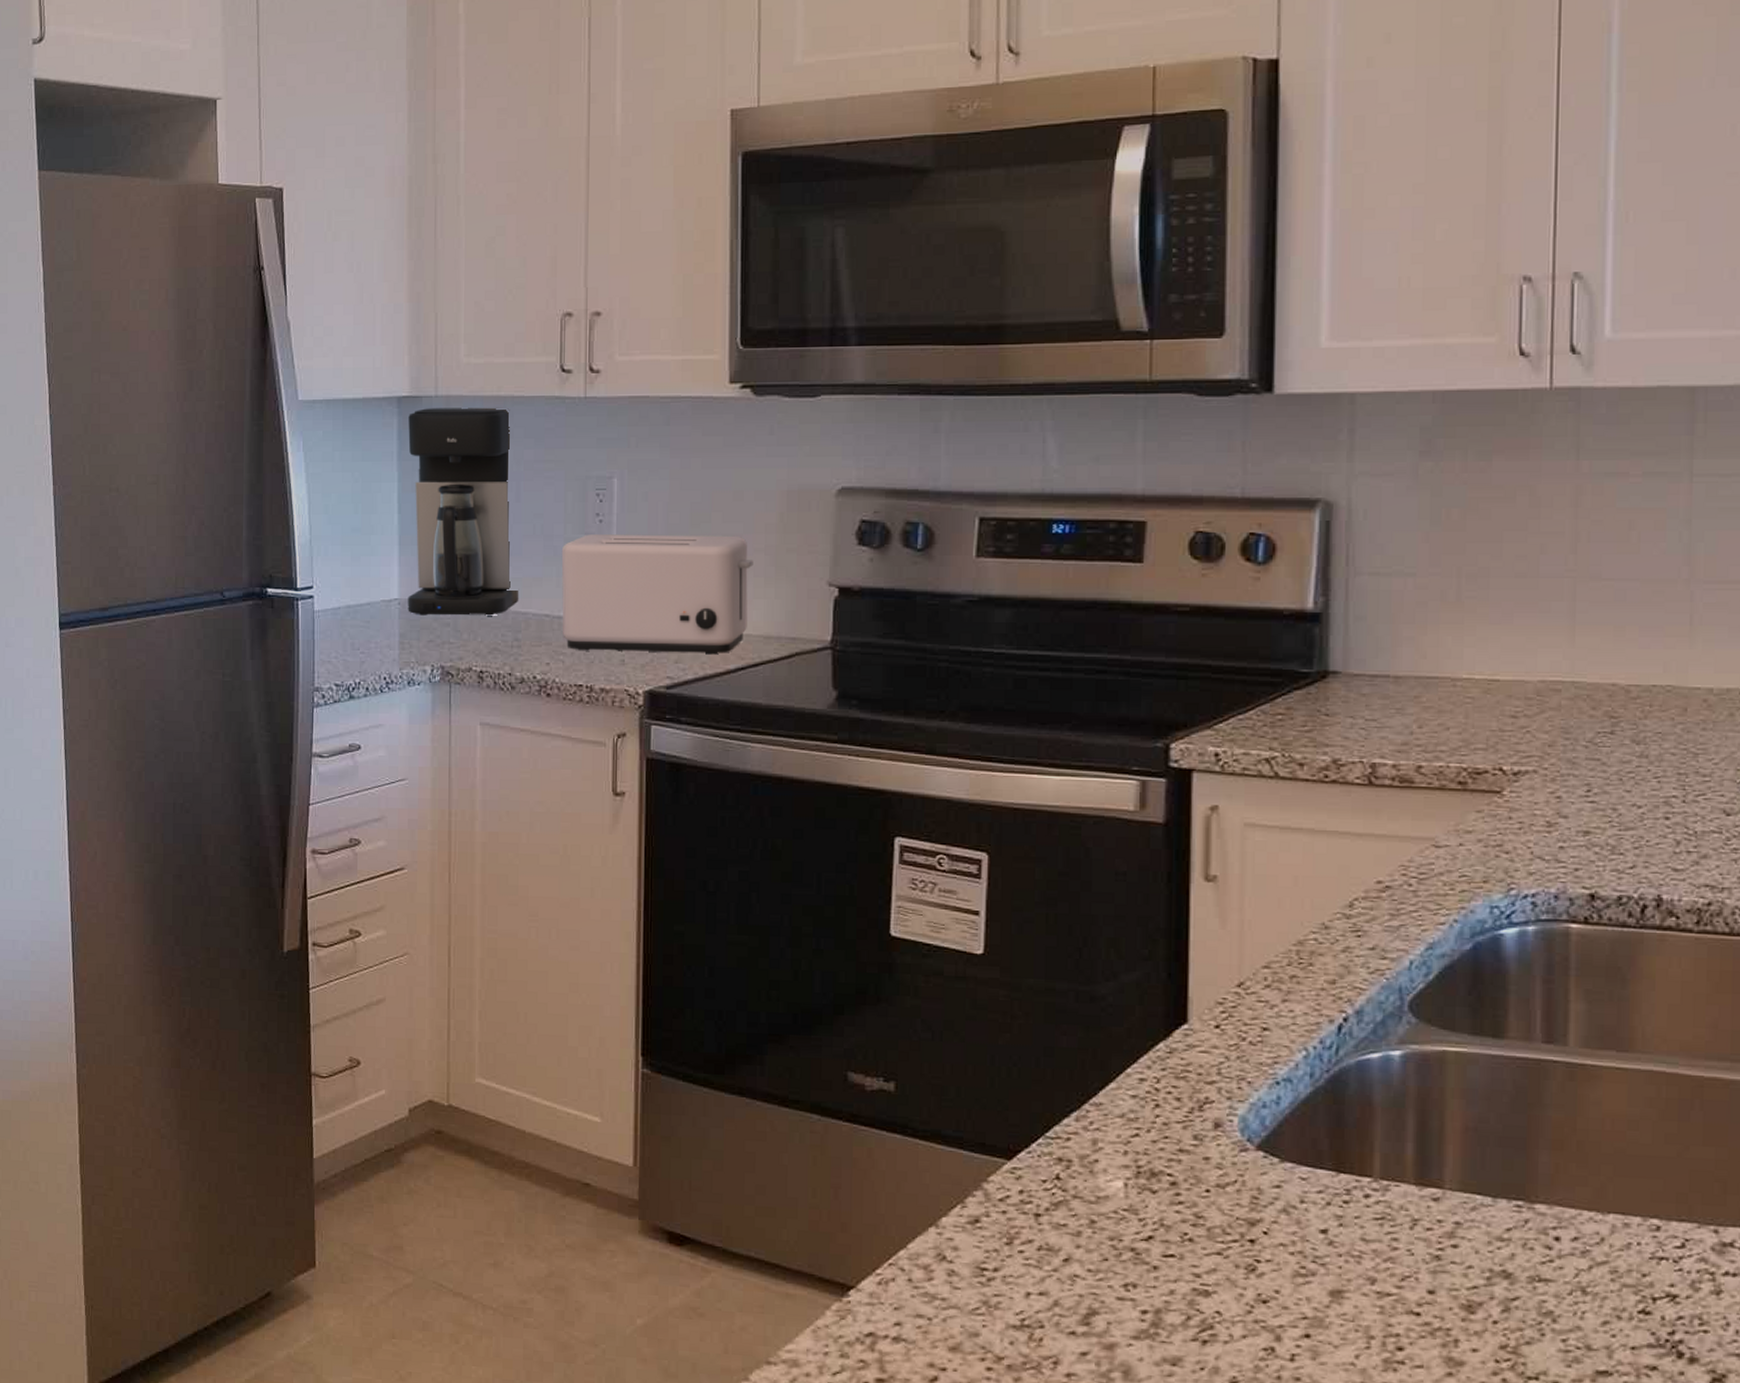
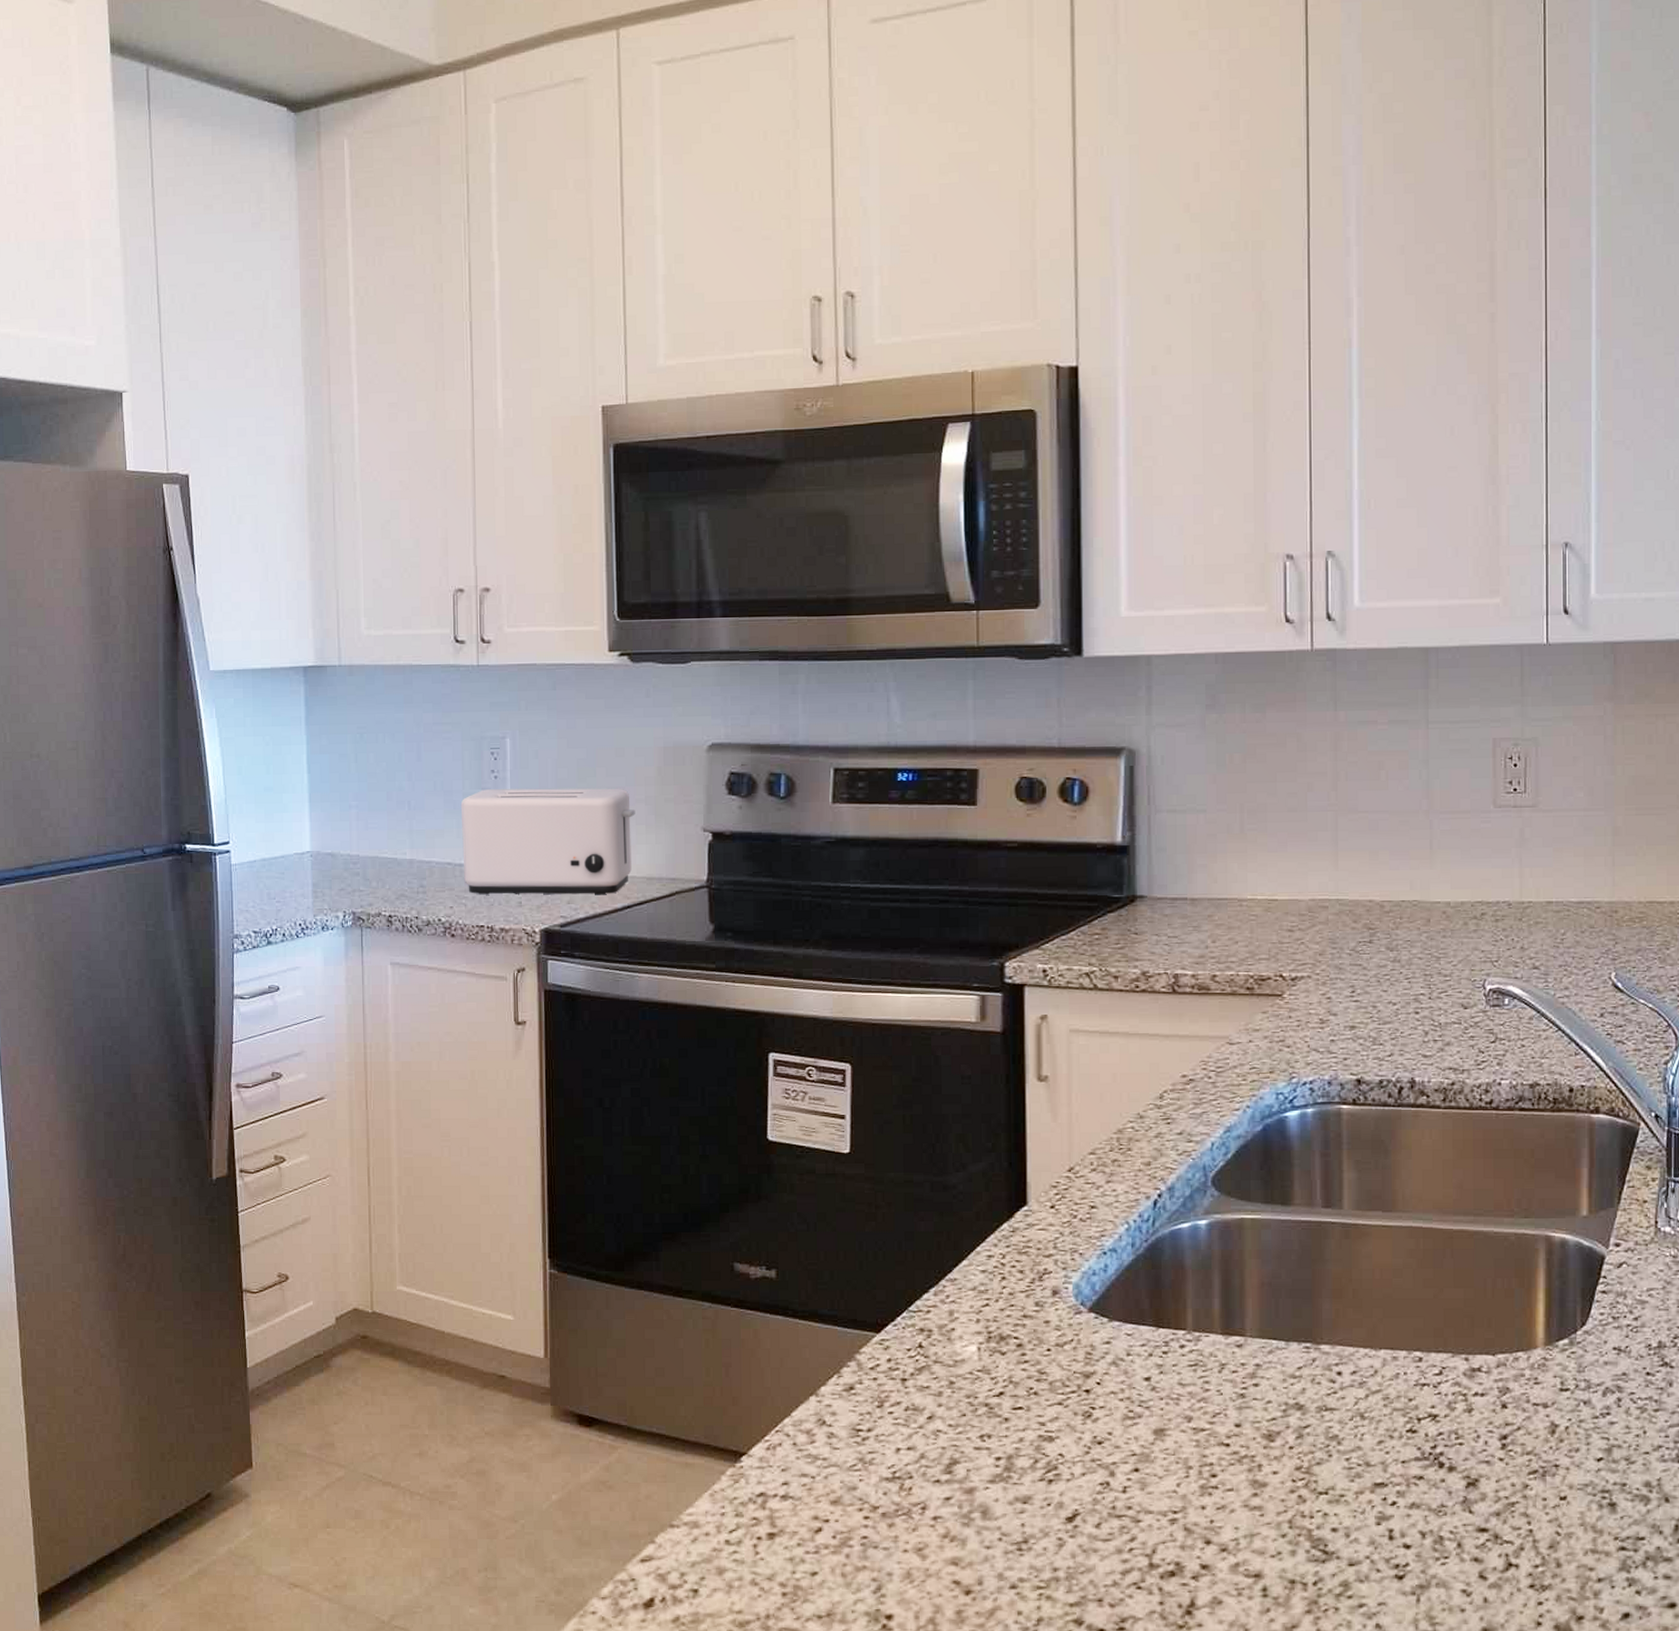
coffee maker: present [408,407,519,616] -> none [314,675,423,866]

